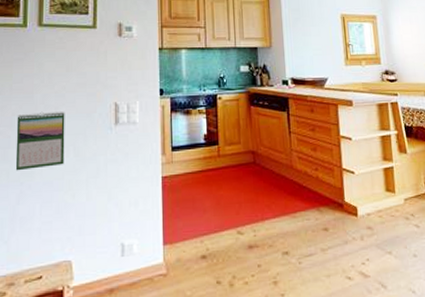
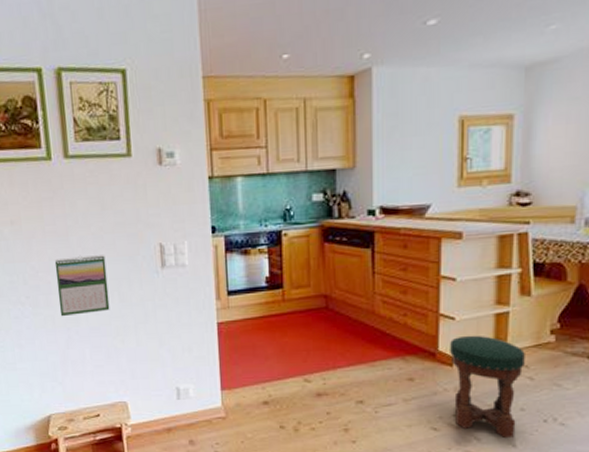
stool: none [353,187,413,285] -> present [450,335,525,439]

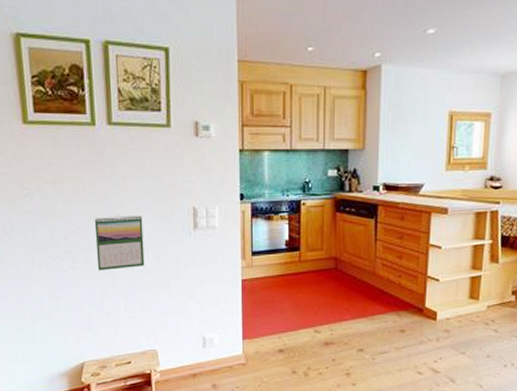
stool: present [450,335,525,439] -> none [434,294,492,381]

